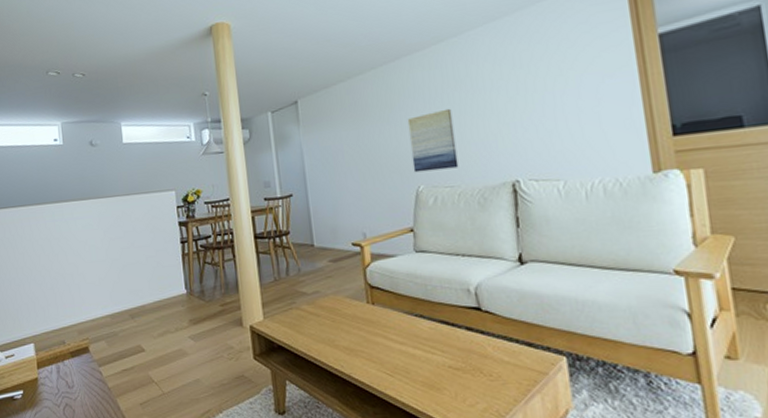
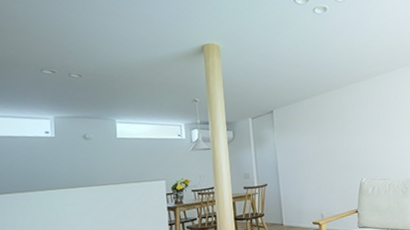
wall art: present [407,108,459,173] -> none [354,123,389,169]

